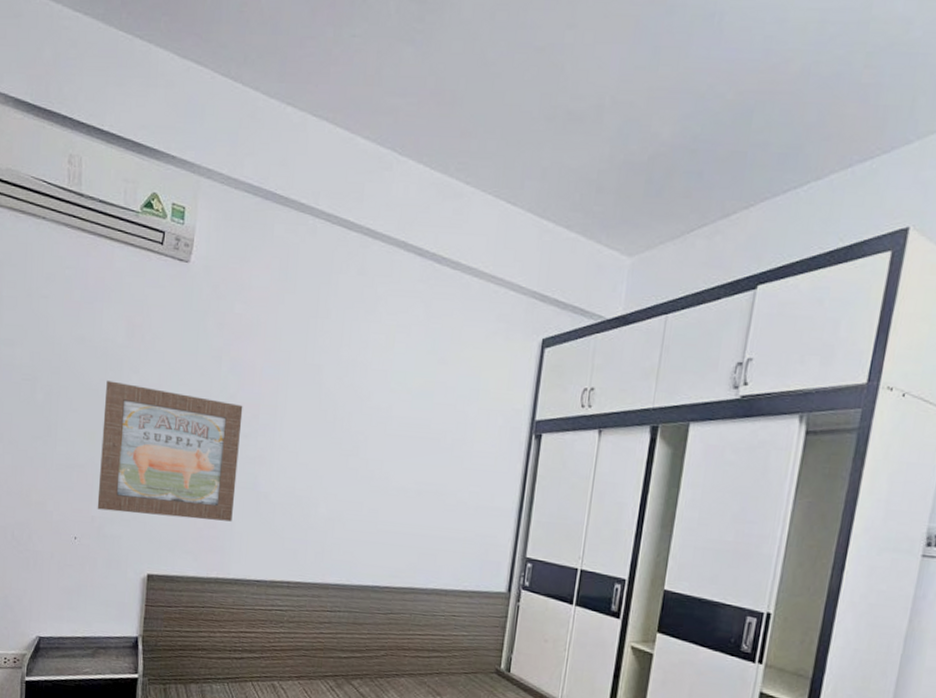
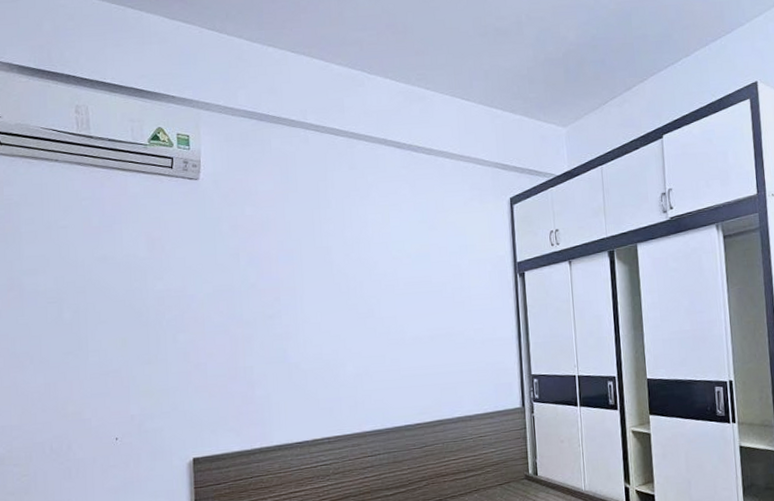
wall art: present [97,380,243,522] -> none [132,290,268,408]

